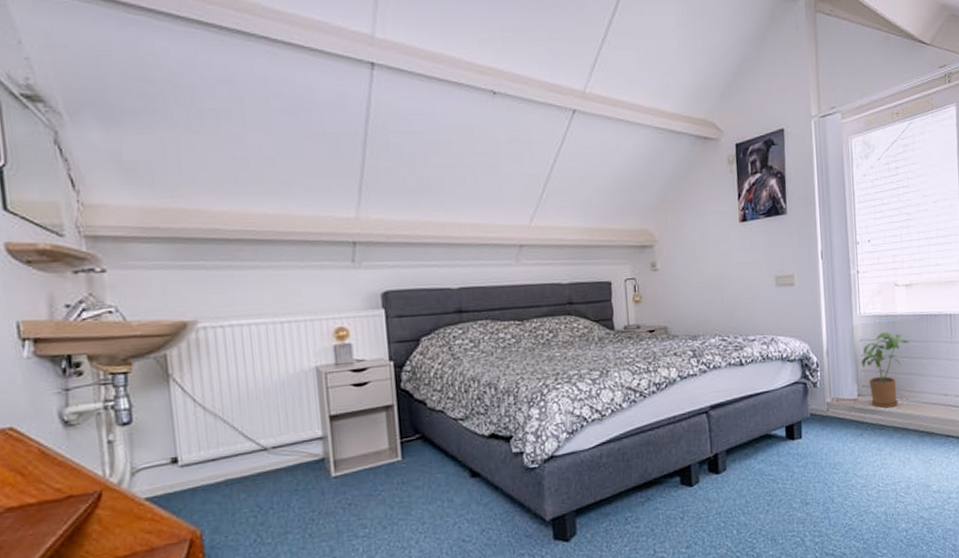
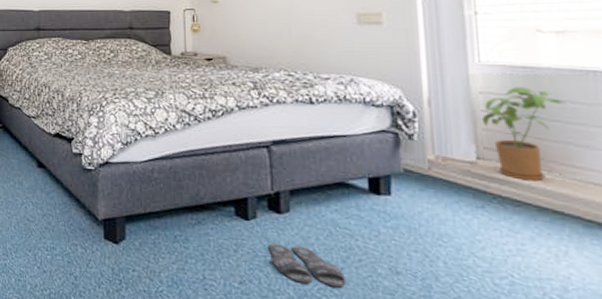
slippers: none [710,499,770,534] -> present [269,243,345,288]

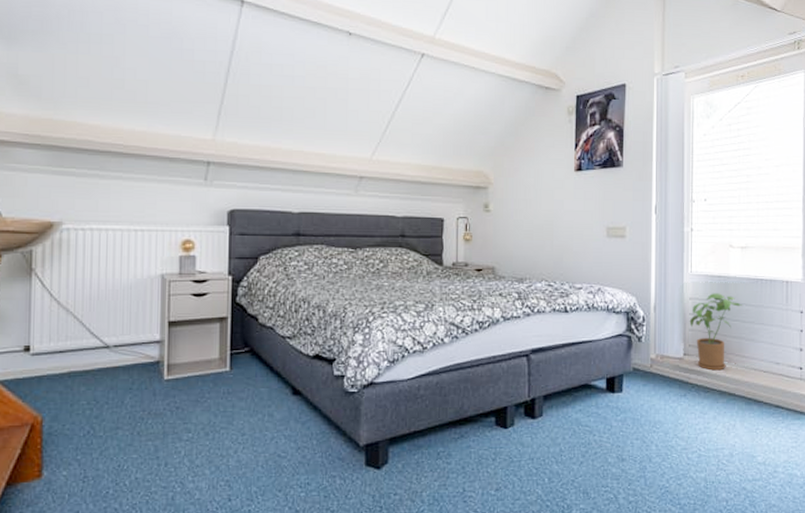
slippers: present [269,243,345,288] -> none [523,447,583,481]

